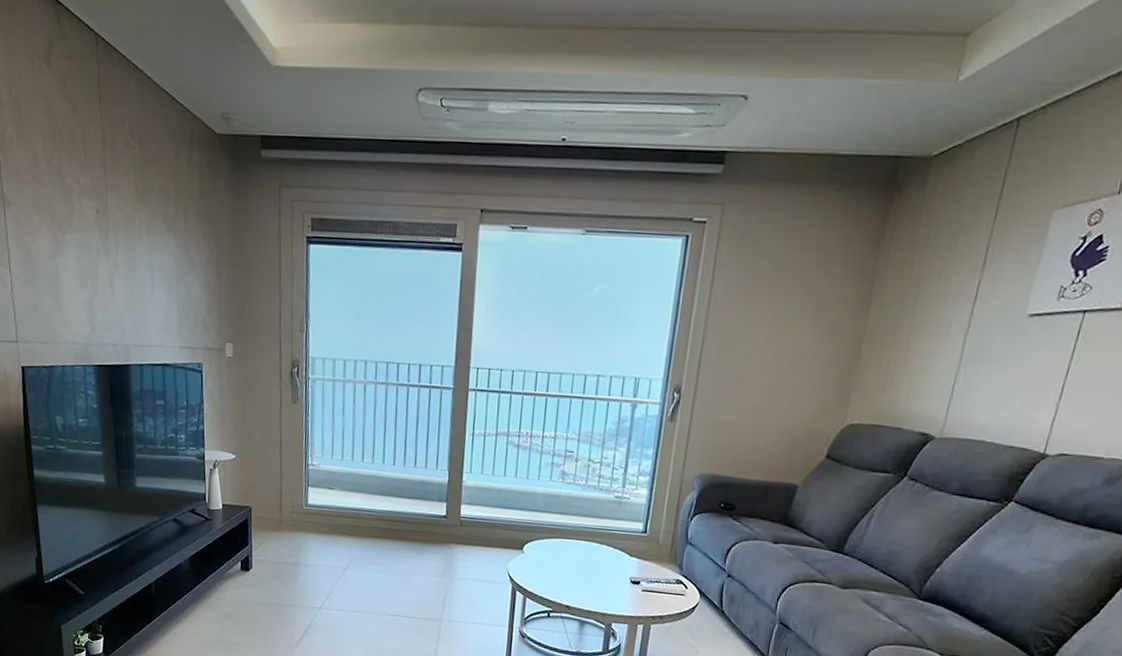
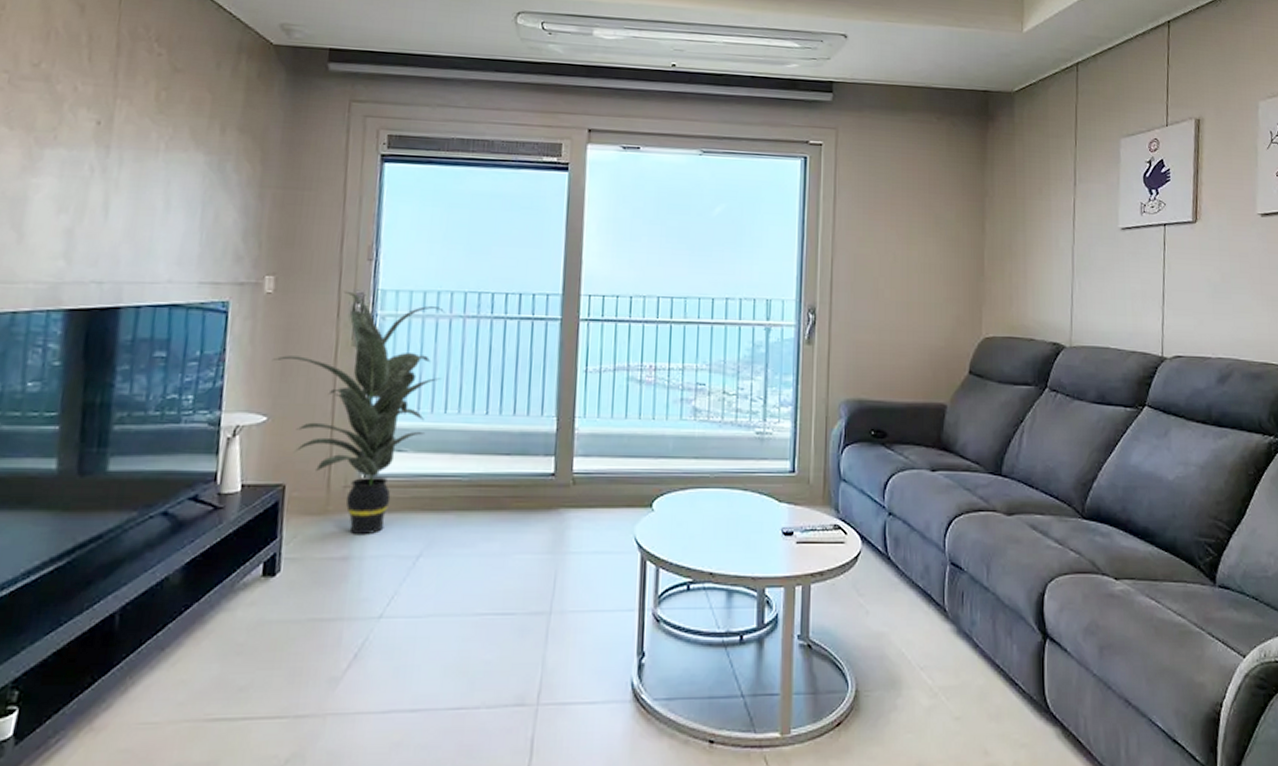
indoor plant: none [237,357,361,549] -> present [273,290,446,535]

